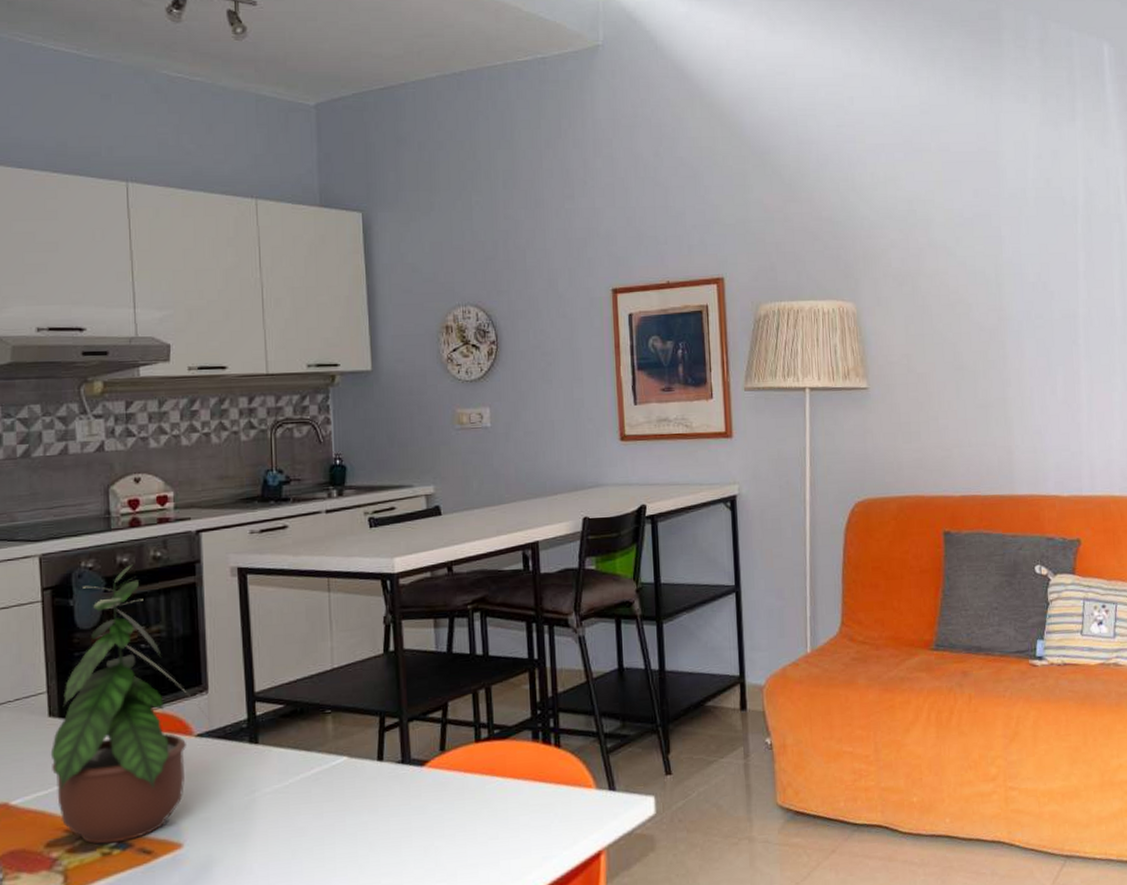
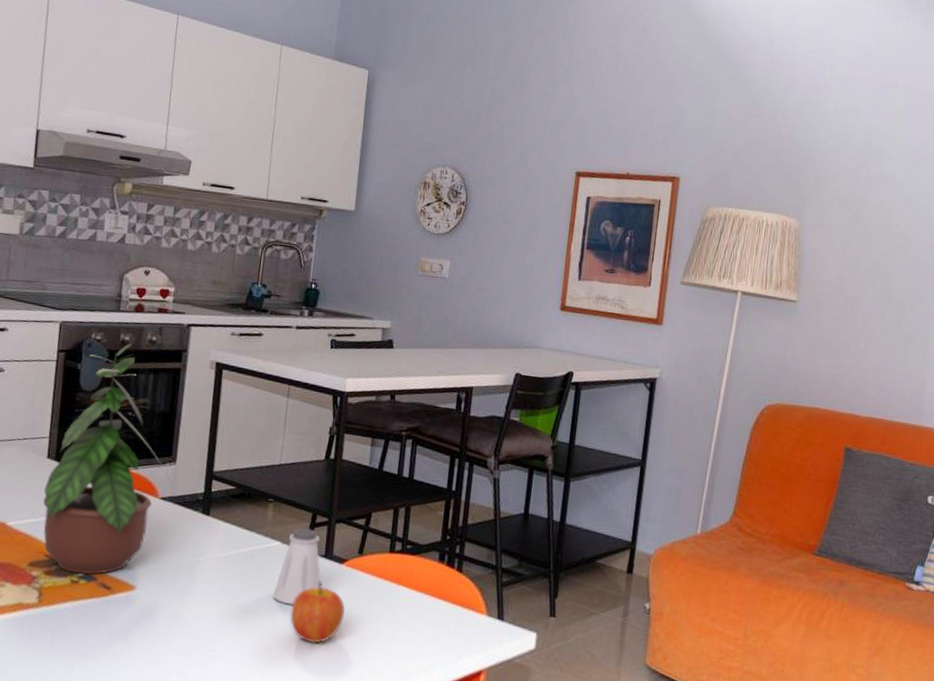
saltshaker: none [348,734,402,826] -> present [273,528,321,605]
apple: none [372,791,435,863] -> present [290,581,345,643]

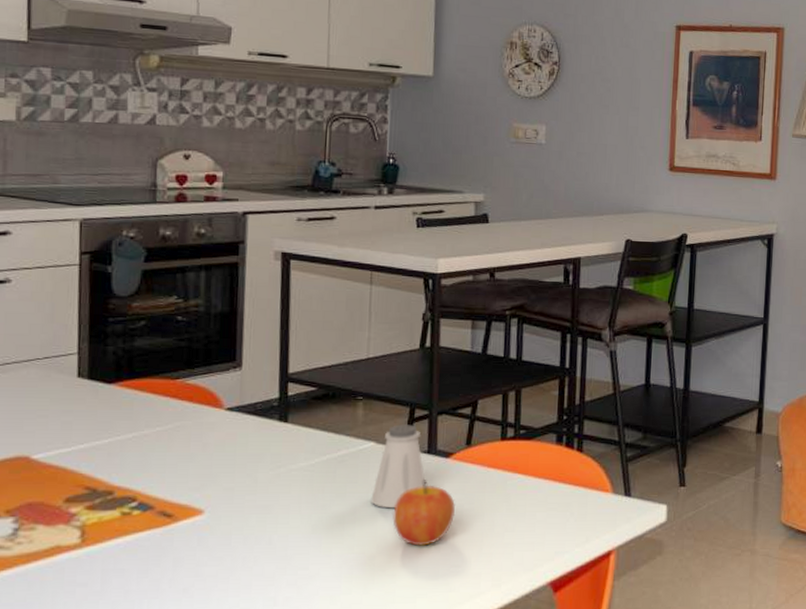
potted plant: present [43,343,174,574] -> none [76,238,241,504]

